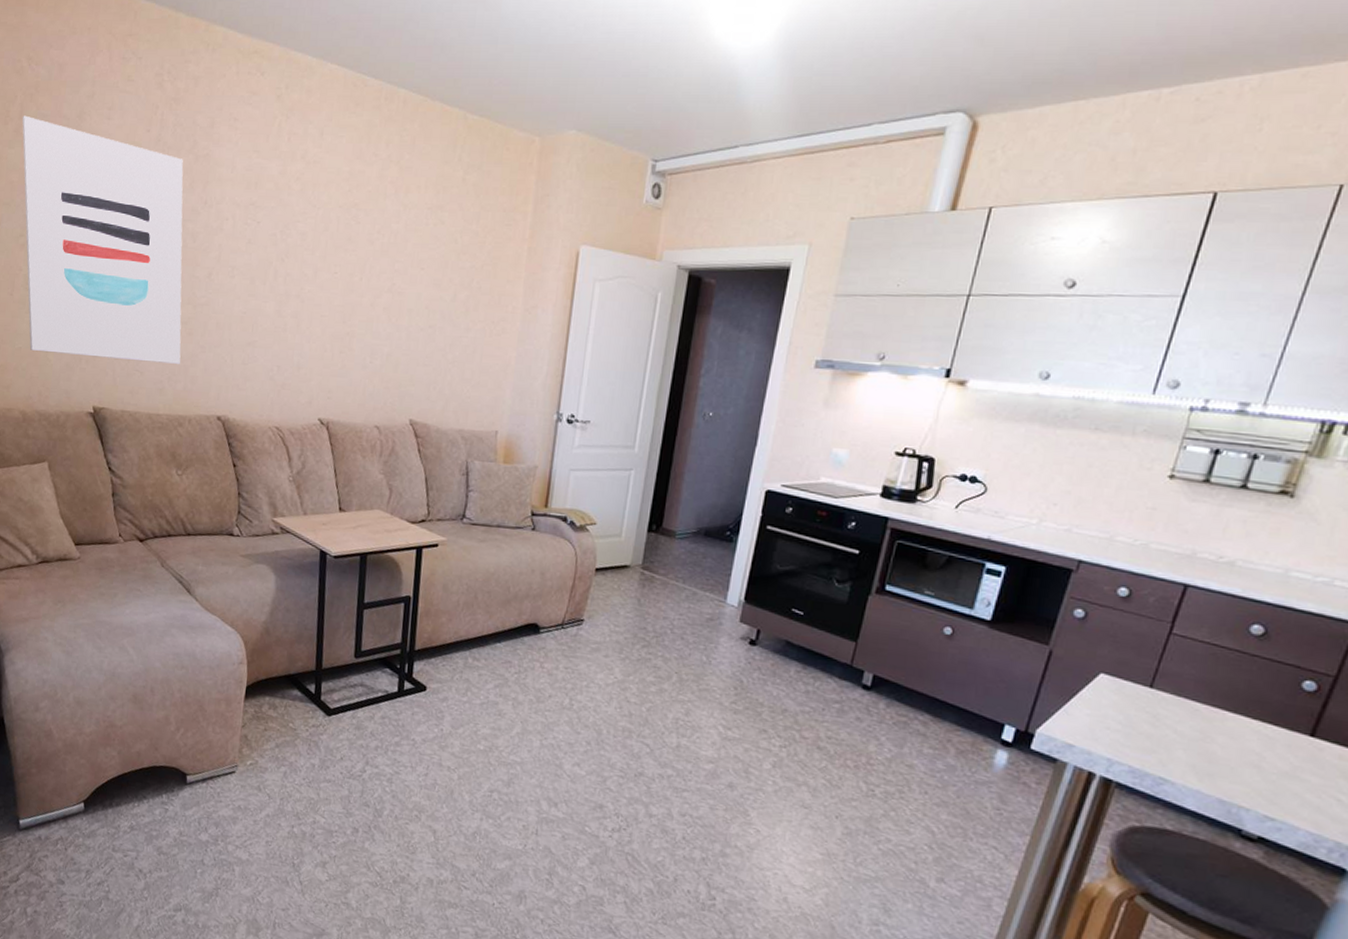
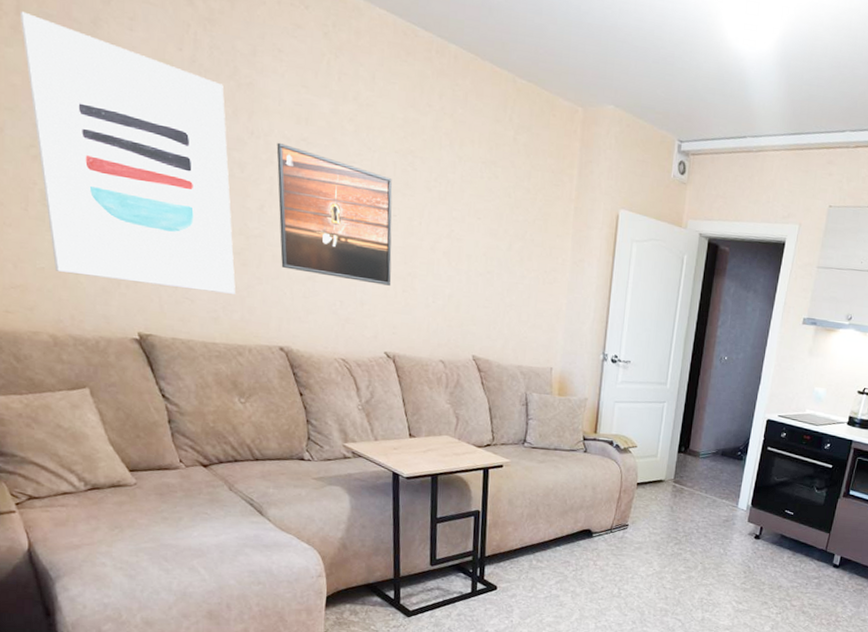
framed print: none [223,209,335,347] -> present [276,142,393,286]

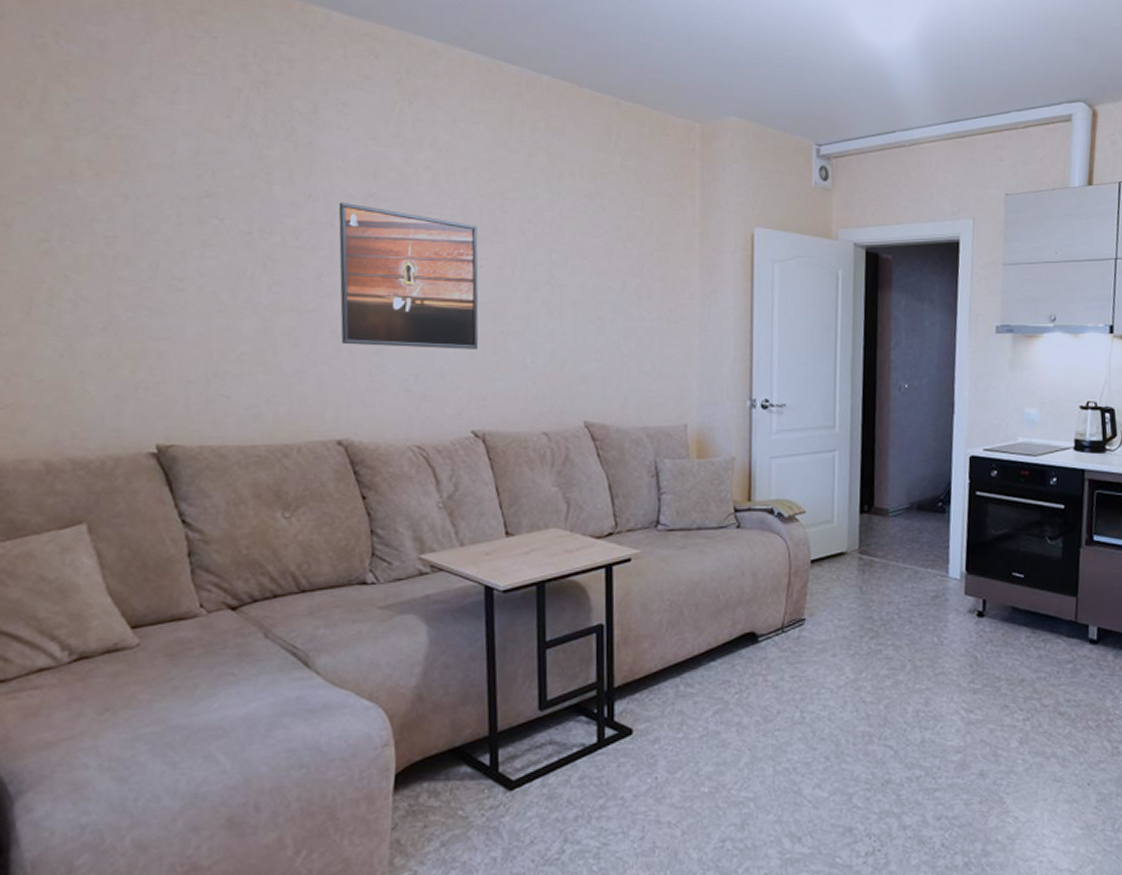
wall art: present [19,11,236,294] -> none [44,99,284,384]

